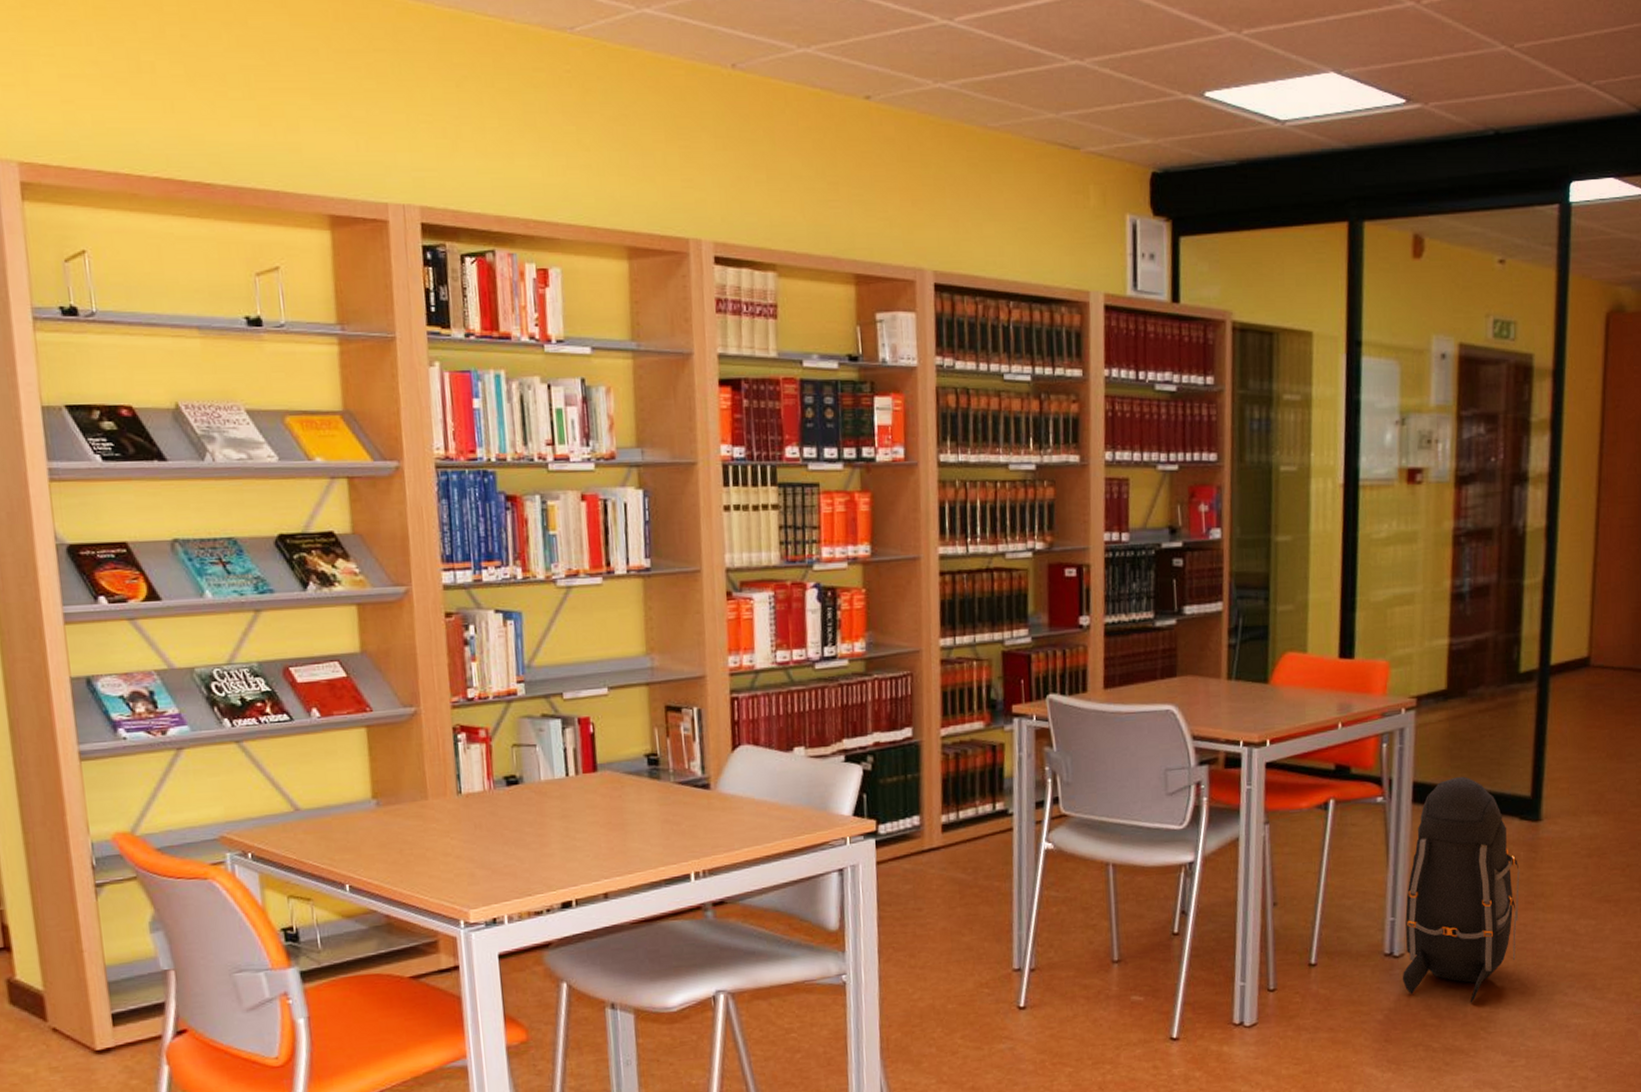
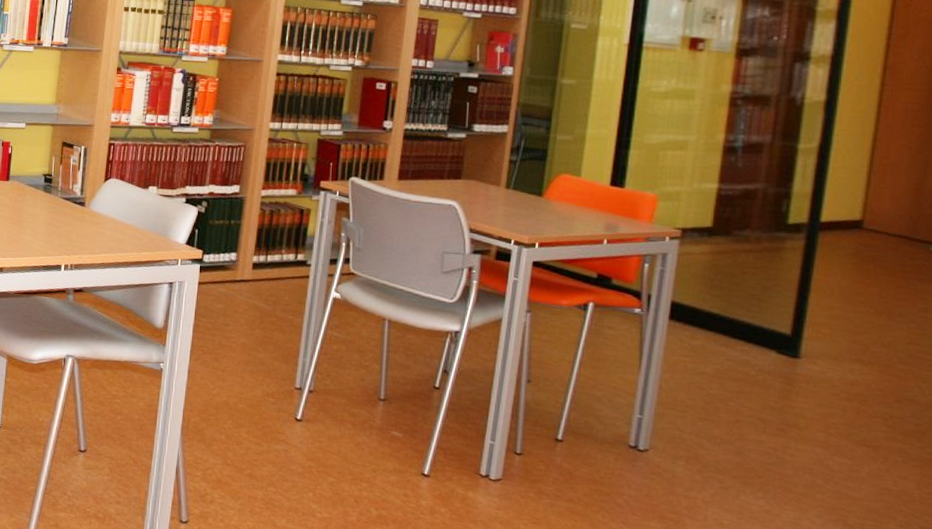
backpack: present [1402,776,1520,1003] -> none [644,304,774,509]

